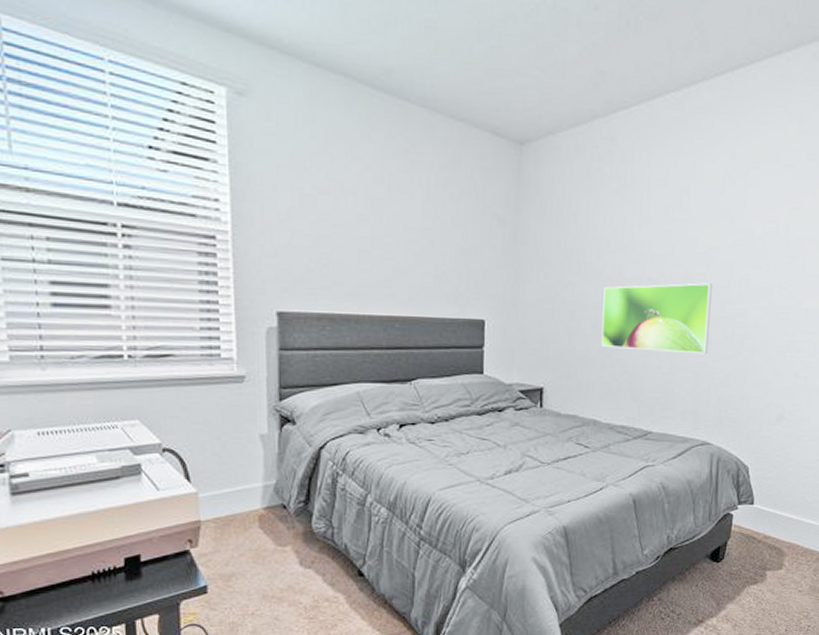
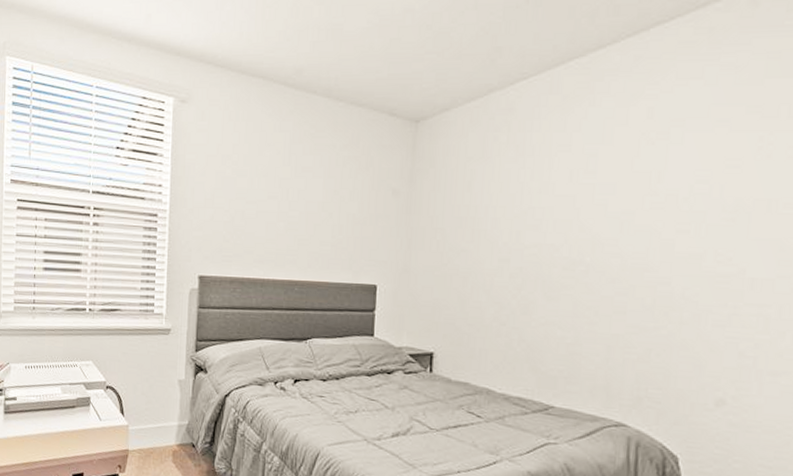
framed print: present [601,283,712,355] -> none [495,249,627,326]

